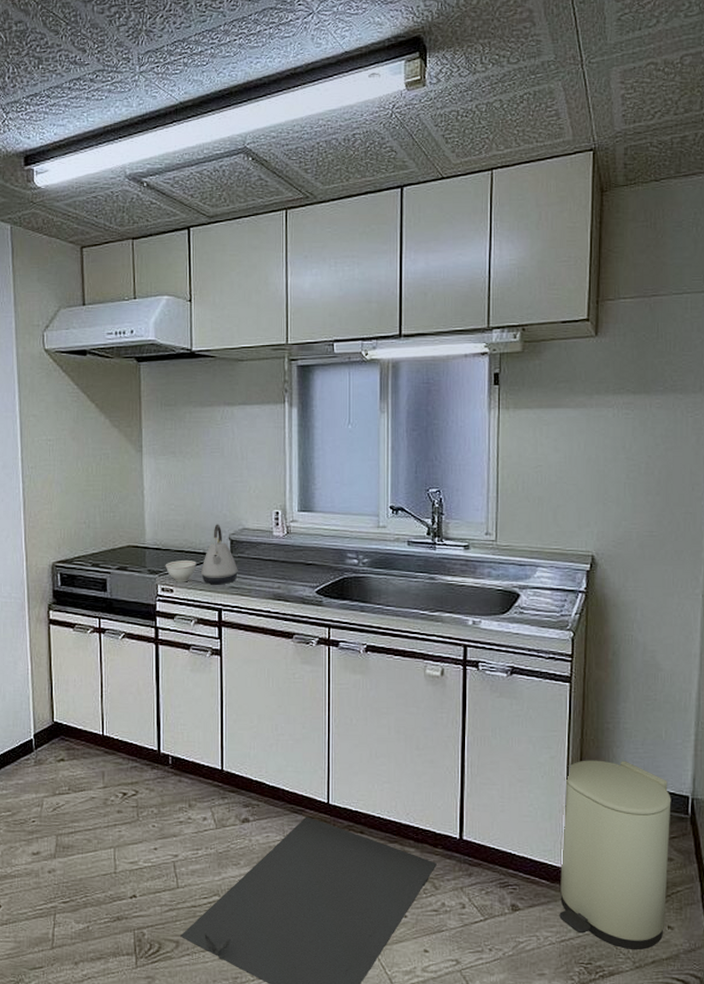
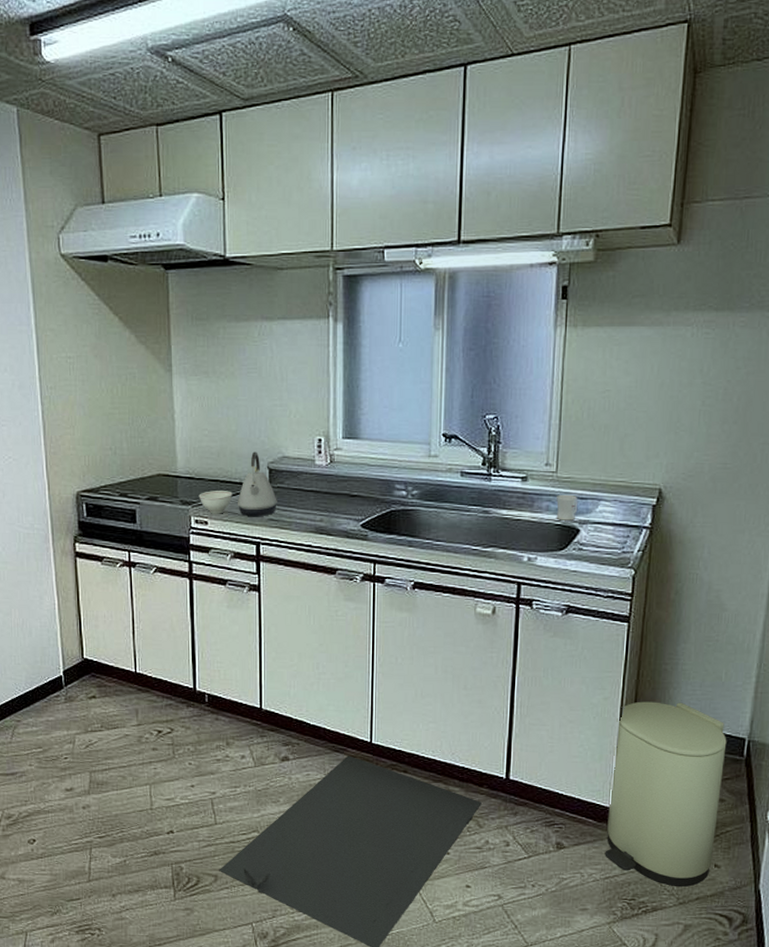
mug: none [497,561,517,586] -> present [556,494,578,521]

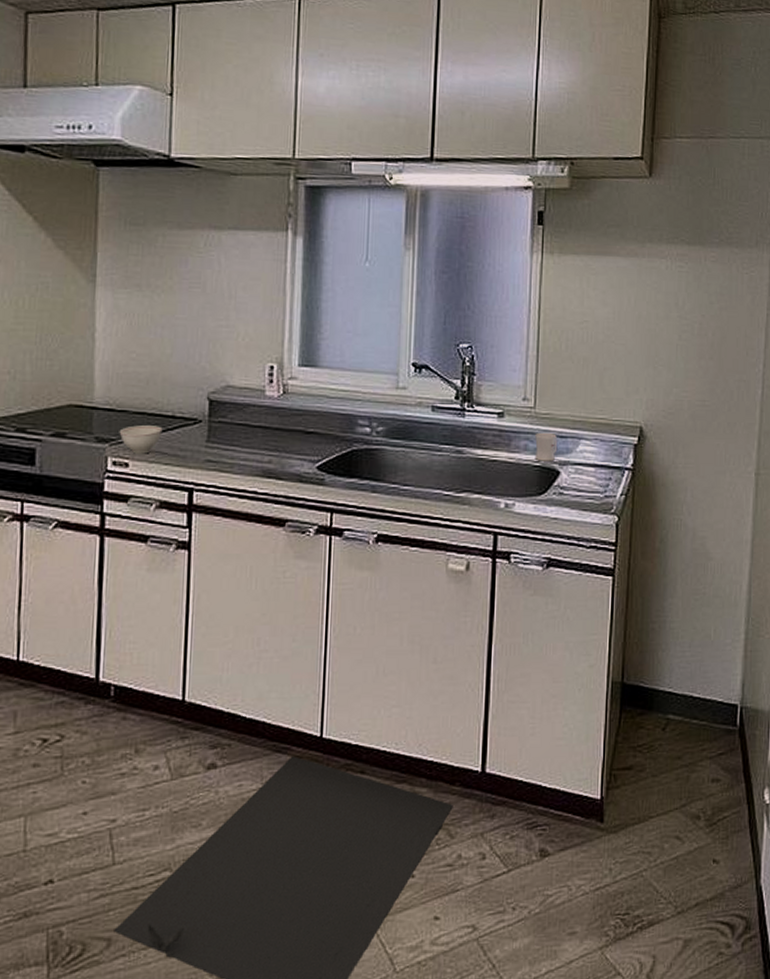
kettle: present [238,451,277,517] -> none [168,379,218,458]
pedal bin: present [604,701,727,887] -> none [594,666,719,892]

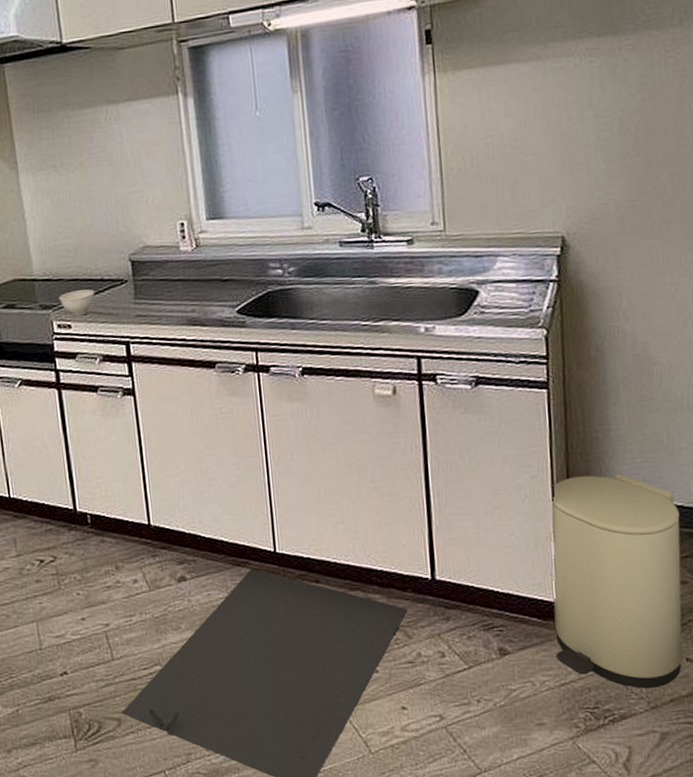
mug: present [535,432,558,461] -> none [448,253,474,283]
pedal bin: none [594,666,719,892] -> present [549,473,683,688]

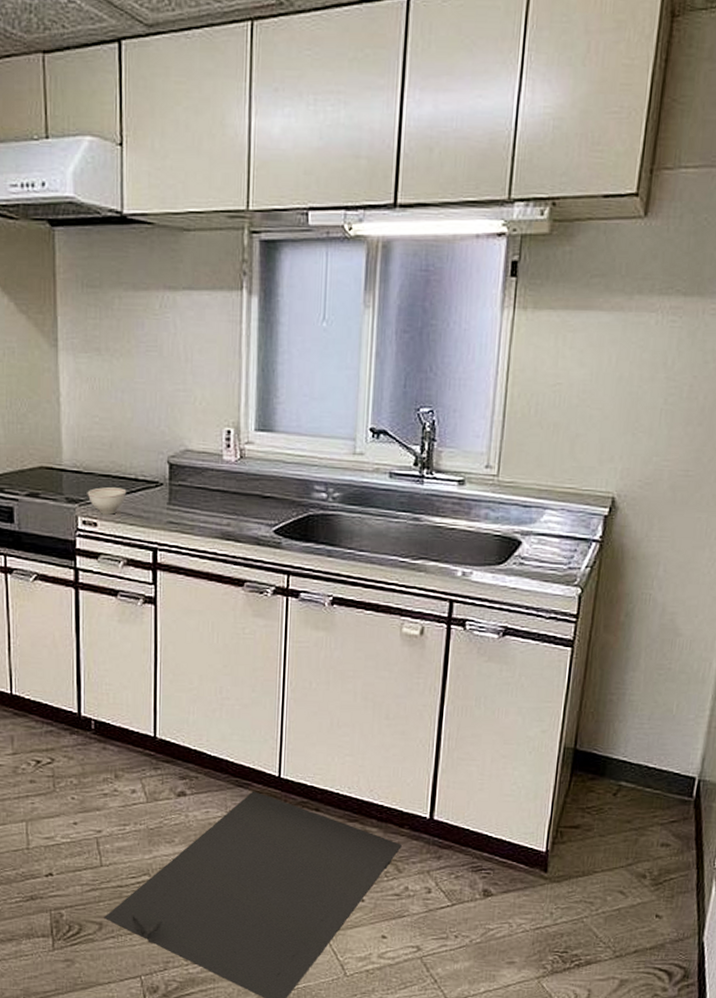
pedal bin: present [549,473,683,688] -> none [536,735,676,939]

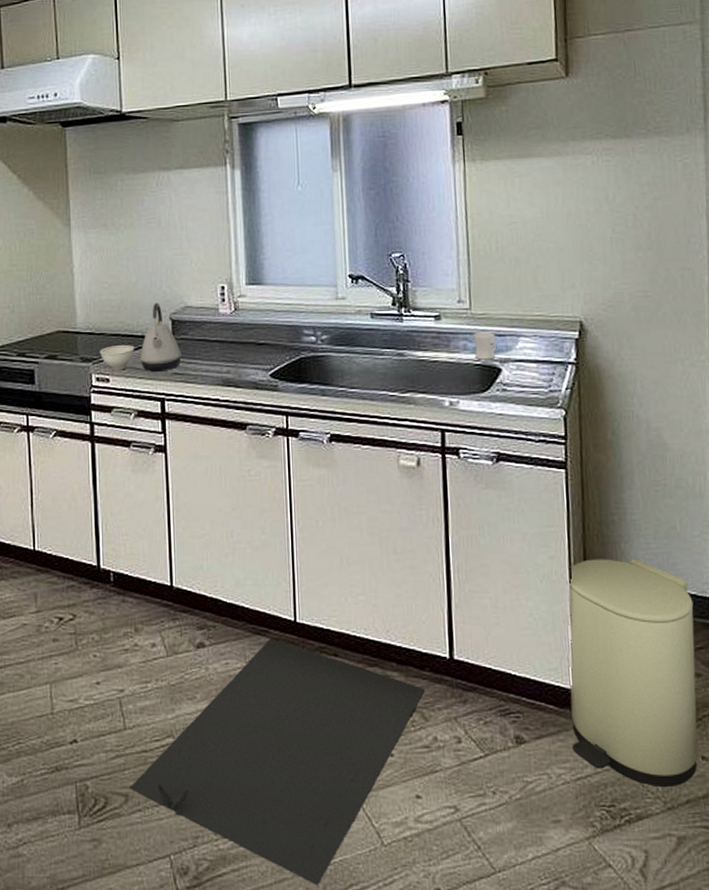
kettle: none [132,443,178,519] -> present [140,302,181,372]
mug: none [495,501,521,531] -> present [473,331,497,360]
pedal bin: none [536,735,676,939] -> present [566,558,699,786]

